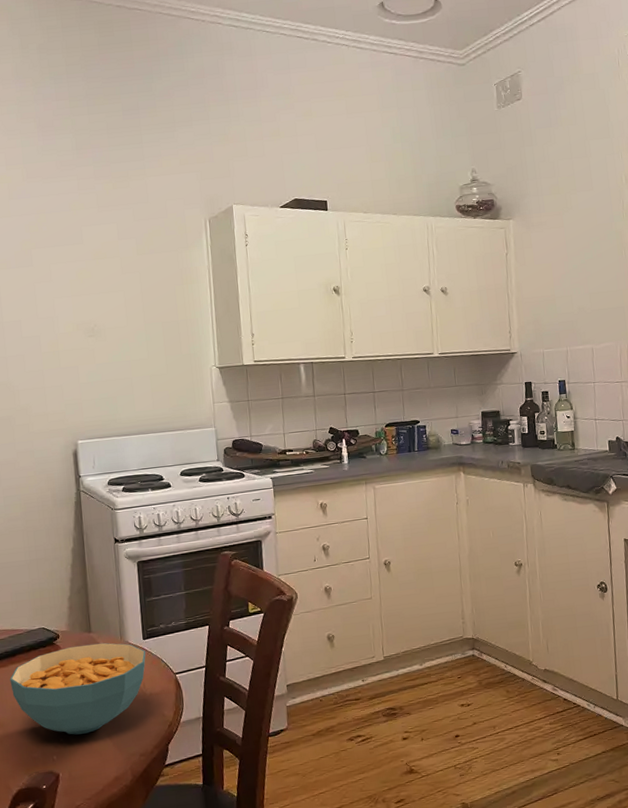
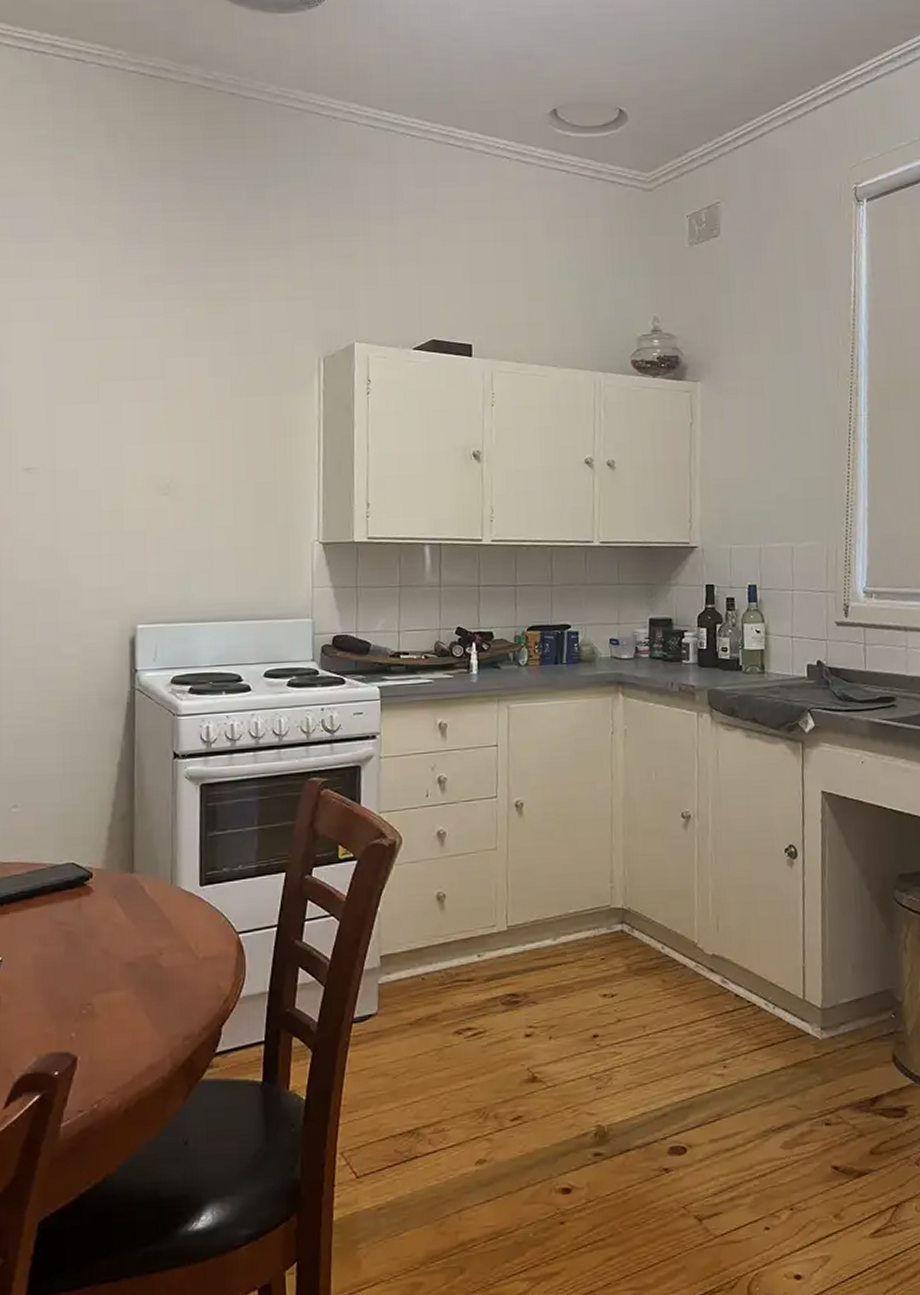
cereal bowl: present [10,642,146,735] -> none [24,887,203,1006]

